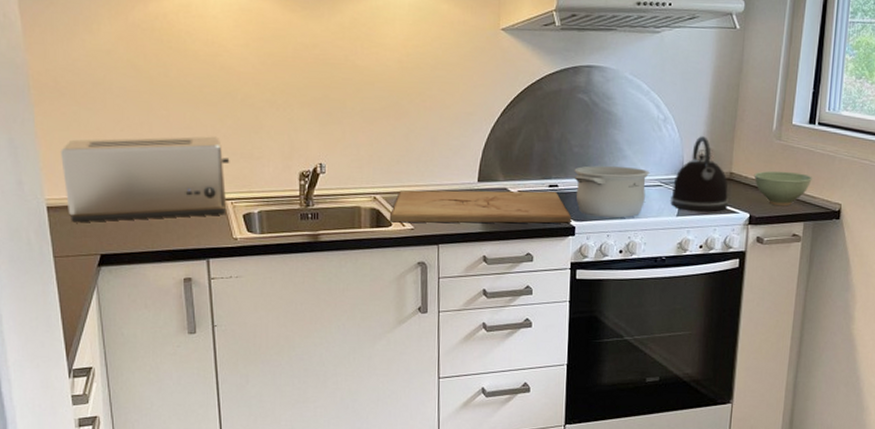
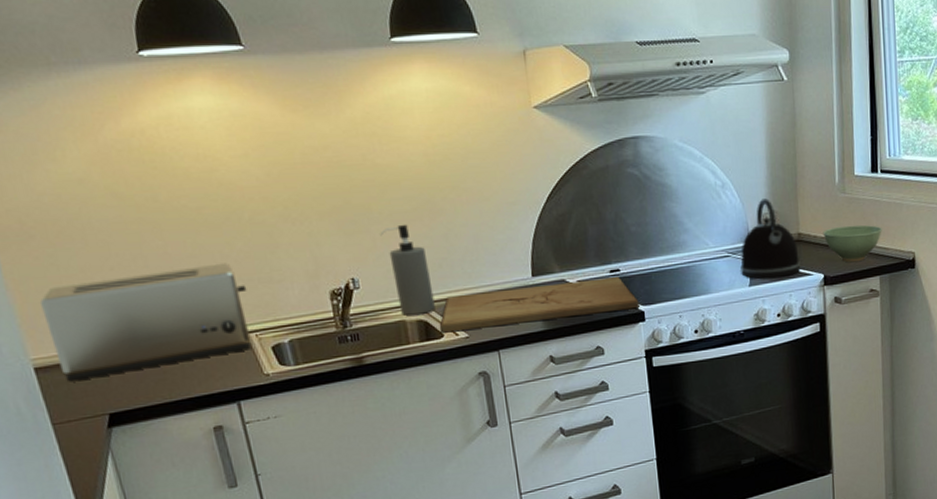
soap dispenser: none [350,120,389,203] -> present [380,224,435,315]
cooking pot: present [574,166,650,219] -> none [634,240,716,298]

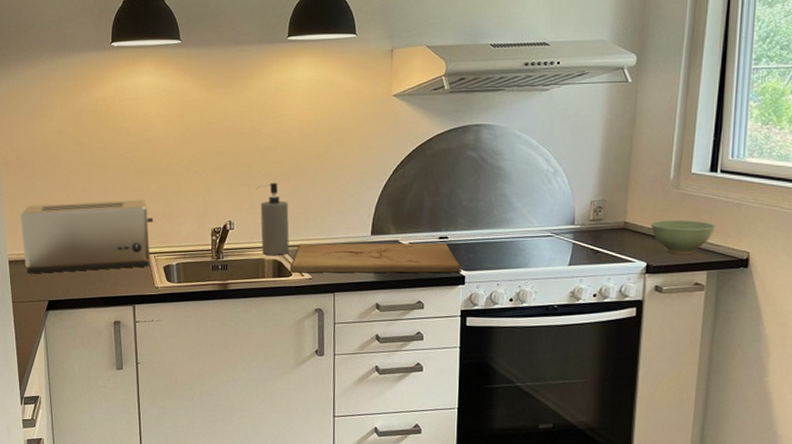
kettle: present [739,198,801,279] -> none [561,187,624,261]

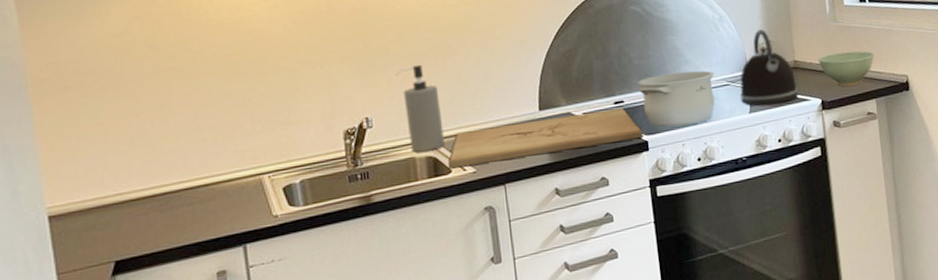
toaster: present [21,199,154,274] -> none [65,107,265,230]
cooking pot: none [463,218,540,268] -> present [638,70,715,128]
kettle: none [561,187,624,261] -> present [739,29,798,106]

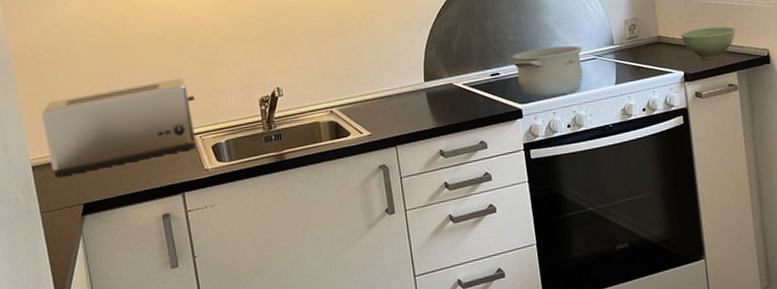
toaster: none [65,107,265,230] -> present [42,78,196,178]
soap dispenser: present [396,64,445,152] -> none [301,41,344,118]
cutting board: present [447,108,643,169] -> none [347,80,518,132]
kettle: present [739,29,798,106] -> none [605,7,662,78]

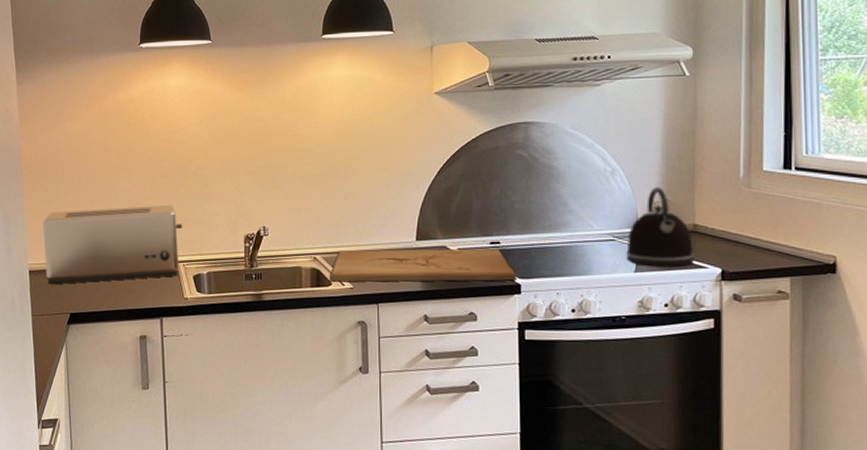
cutting board: none [347,80,518,132] -> present [329,248,517,282]
cooking pot: present [512,45,583,97] -> none [516,221,601,276]
kettle: none [605,7,662,78] -> present [625,187,695,267]
bowl: present [680,26,736,61] -> none [722,221,795,260]

